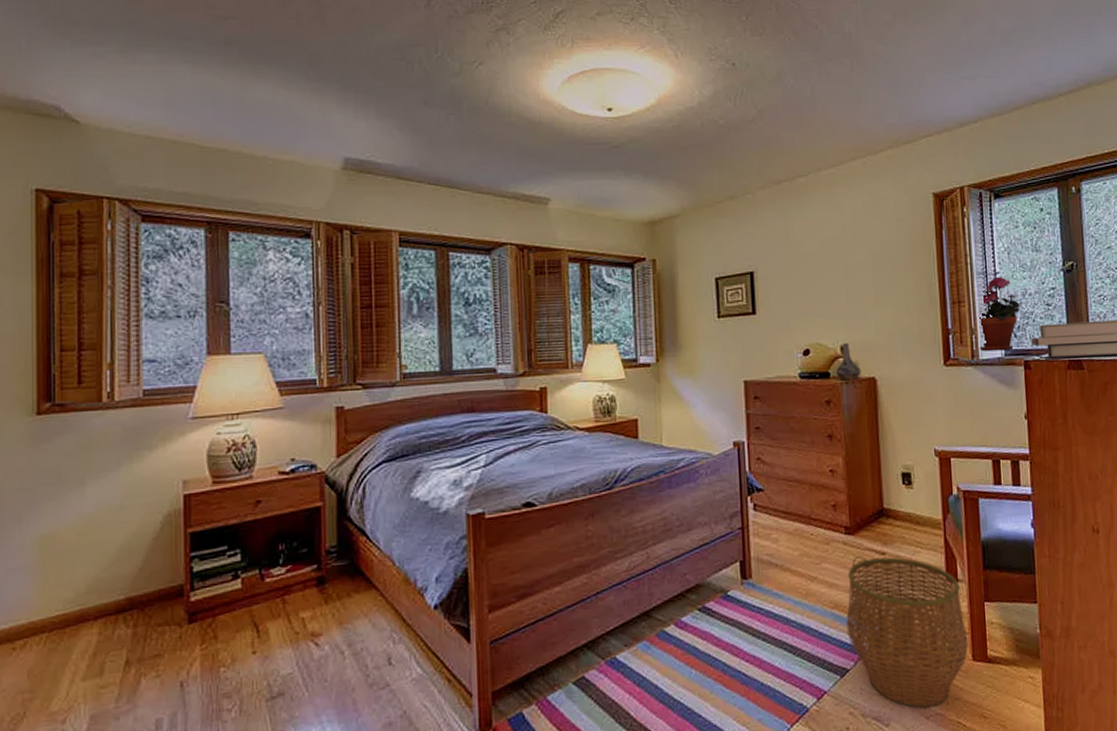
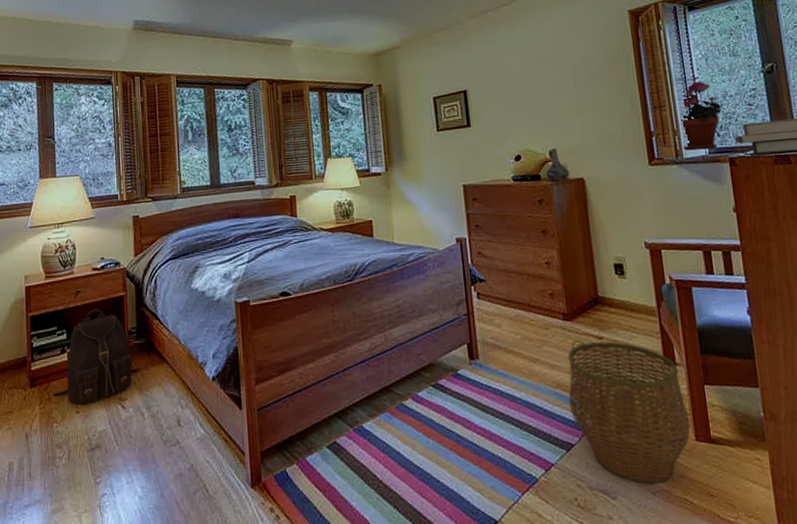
backpack: none [219,523,340,644] -> present [52,309,140,405]

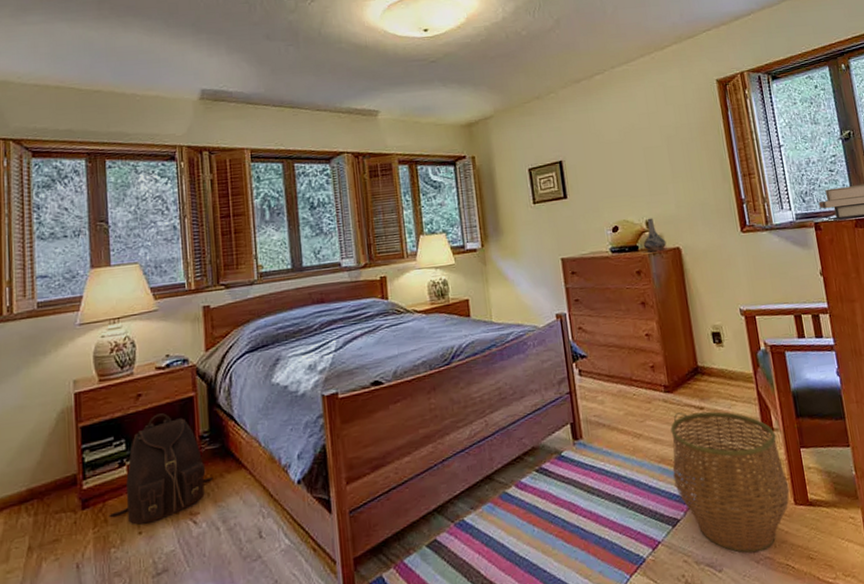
potted plant: present [680,81,722,151] -> none [768,148,806,217]

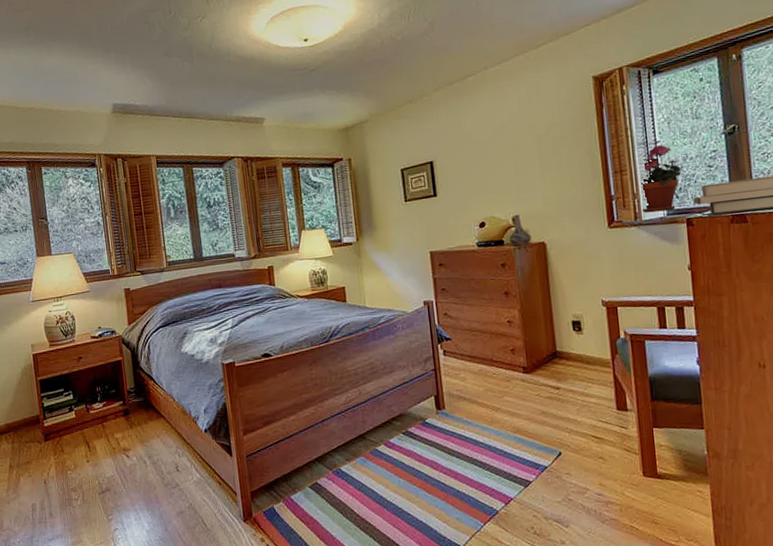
backpack: present [109,413,214,525] -> none [64,372,140,455]
basket: present [670,411,790,553] -> none [527,391,639,514]
potted plant: none [768,148,806,217] -> present [641,144,682,213]

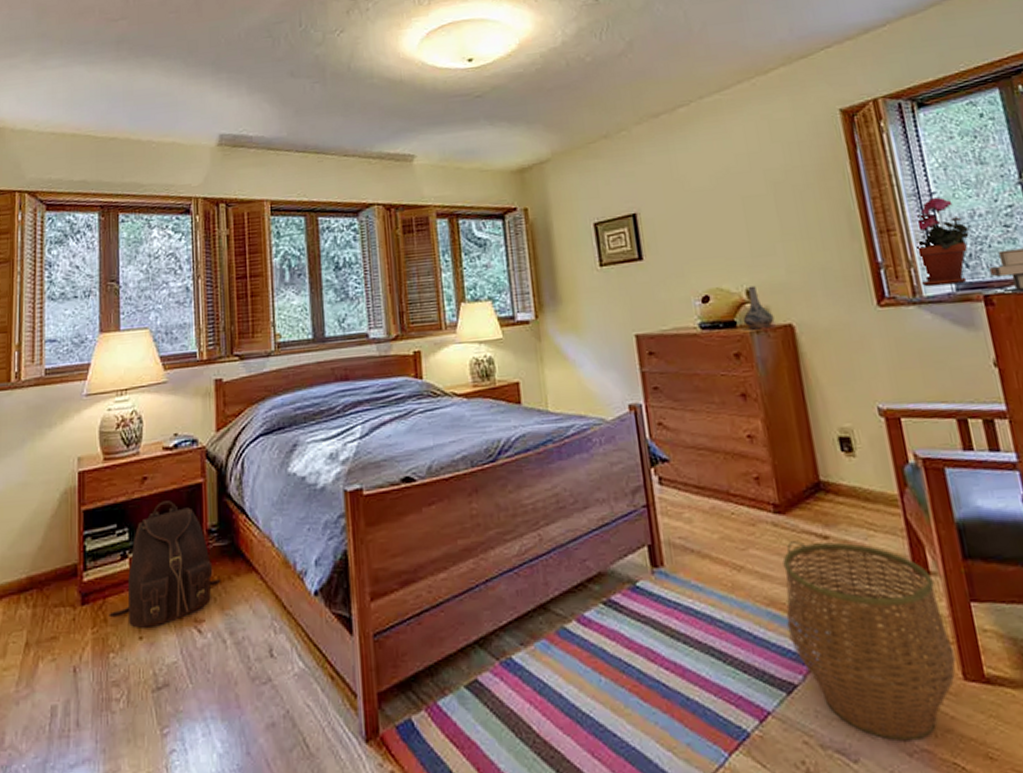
backpack: none [64,372,140,455] -> present [109,500,221,628]
basket: none [527,391,639,514] -> present [782,541,956,742]

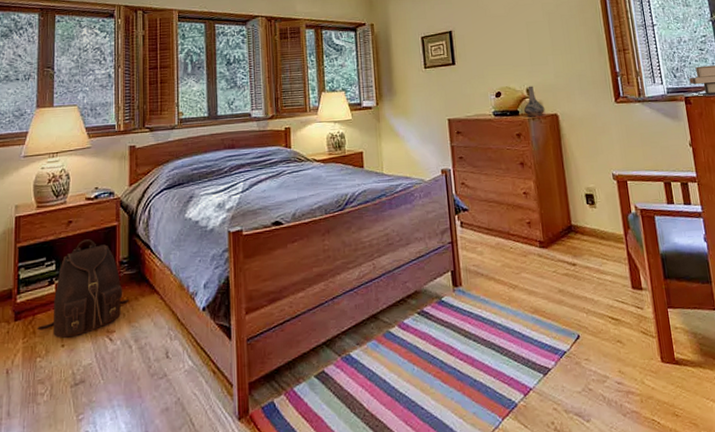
basket: present [782,541,956,742] -> none [544,267,657,406]
potted plant: present [915,196,970,287] -> none [642,27,678,90]

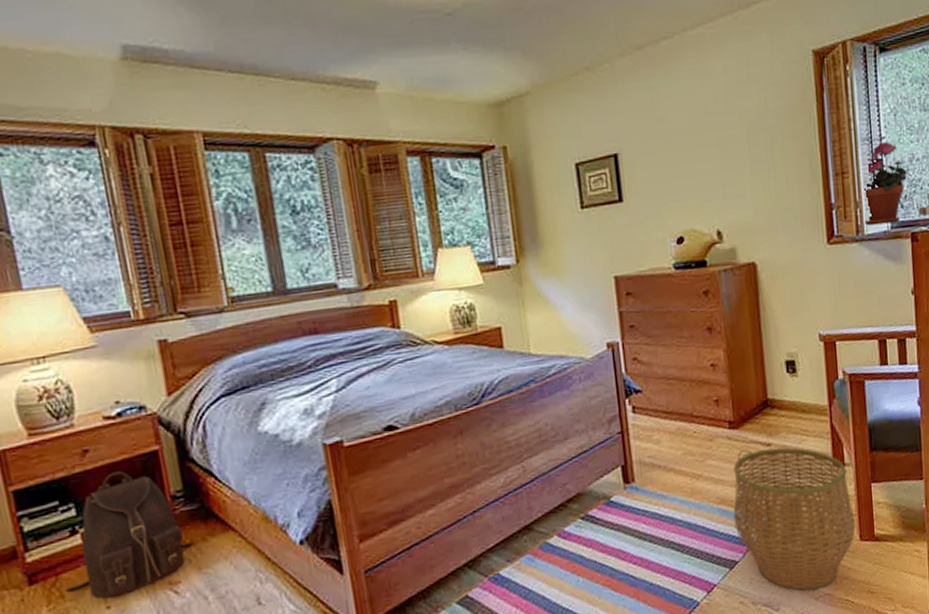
decorative vase: present [523,86,545,117] -> none [712,226,740,269]
basket: none [544,267,657,406] -> present [733,447,856,591]
potted plant: none [642,27,678,90] -> present [864,141,908,226]

